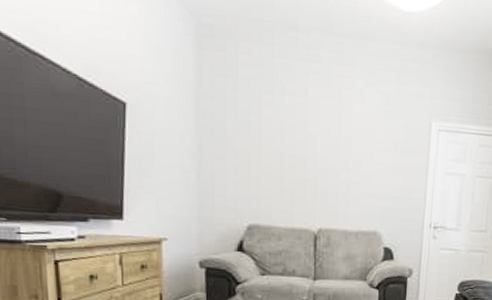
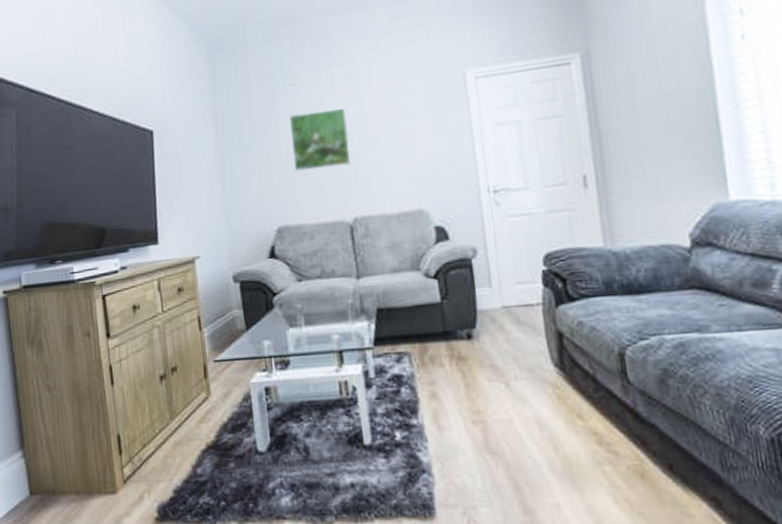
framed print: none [271,121,326,183] -> present [289,107,351,172]

